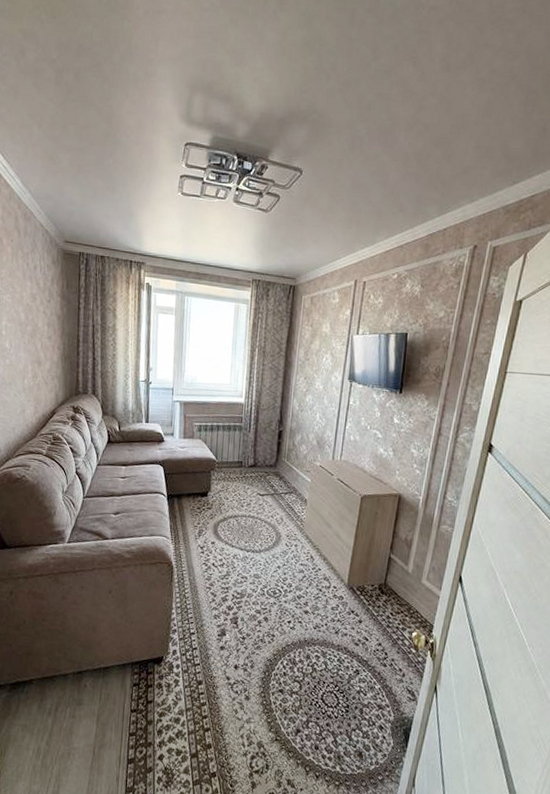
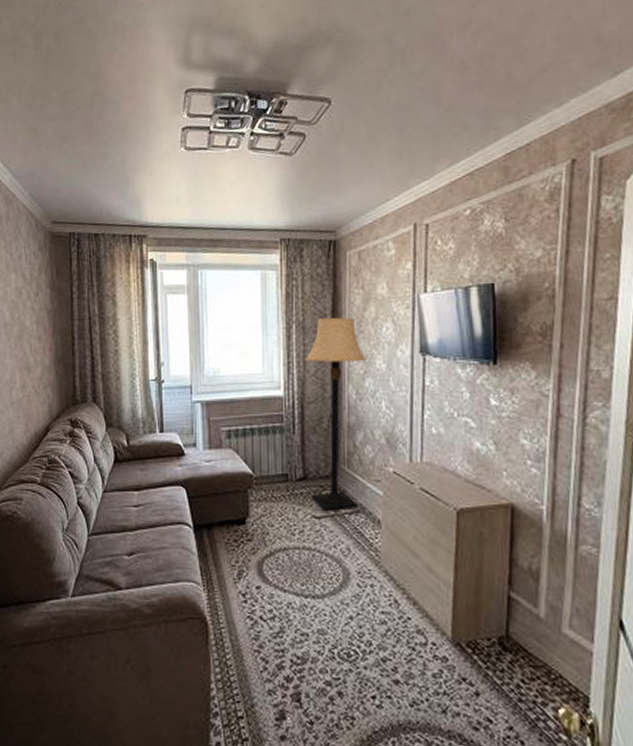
lamp: none [258,346,309,491] -> present [305,317,367,511]

